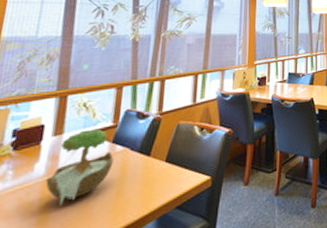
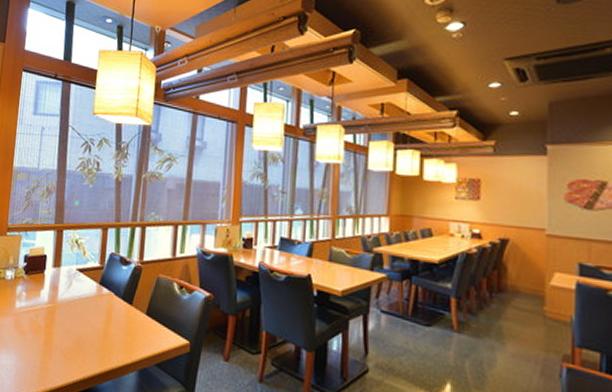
flower: present [45,129,114,206] -> none [49,266,101,334]

